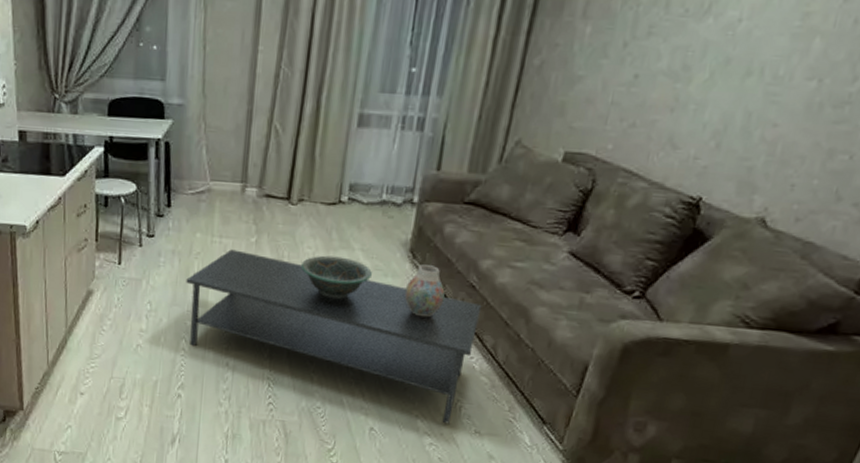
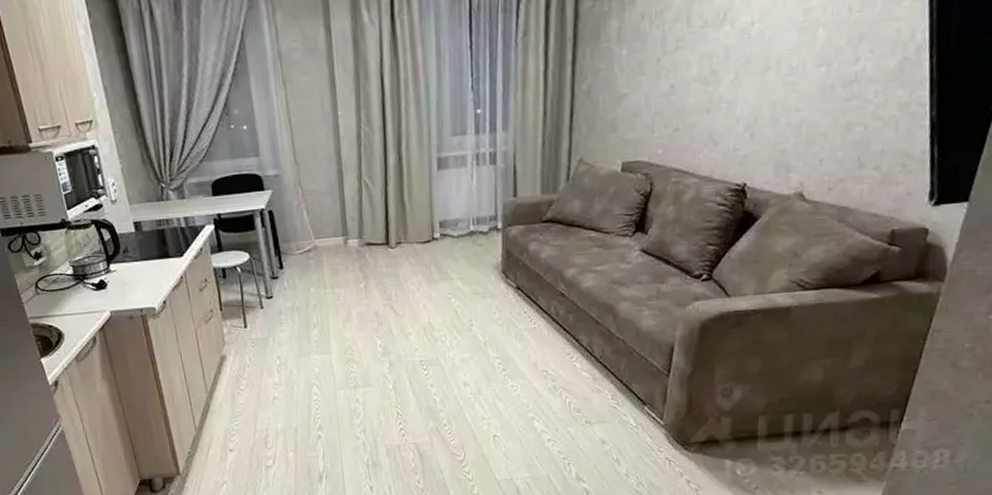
coffee table: present [186,249,482,424] -> none [308,297,573,420]
decorative bowl: present [301,255,372,299] -> none [409,287,472,327]
vase: present [404,264,445,318] -> none [503,282,539,329]

